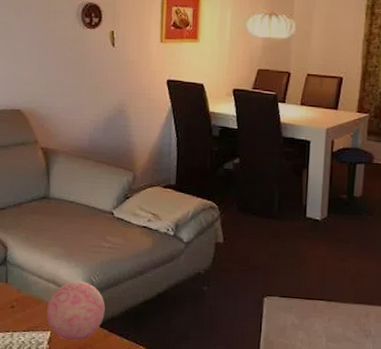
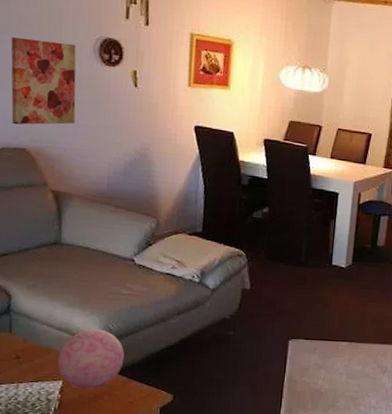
wall art: none [8,9,62,89] -> present [11,36,76,125]

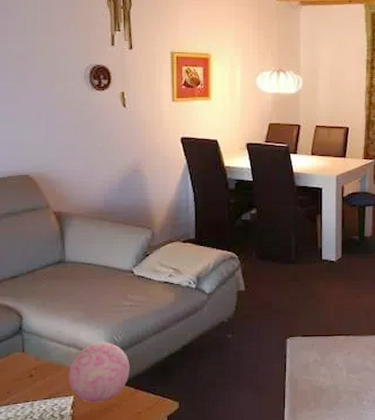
wall art: present [11,36,76,125] -> none [11,73,71,154]

